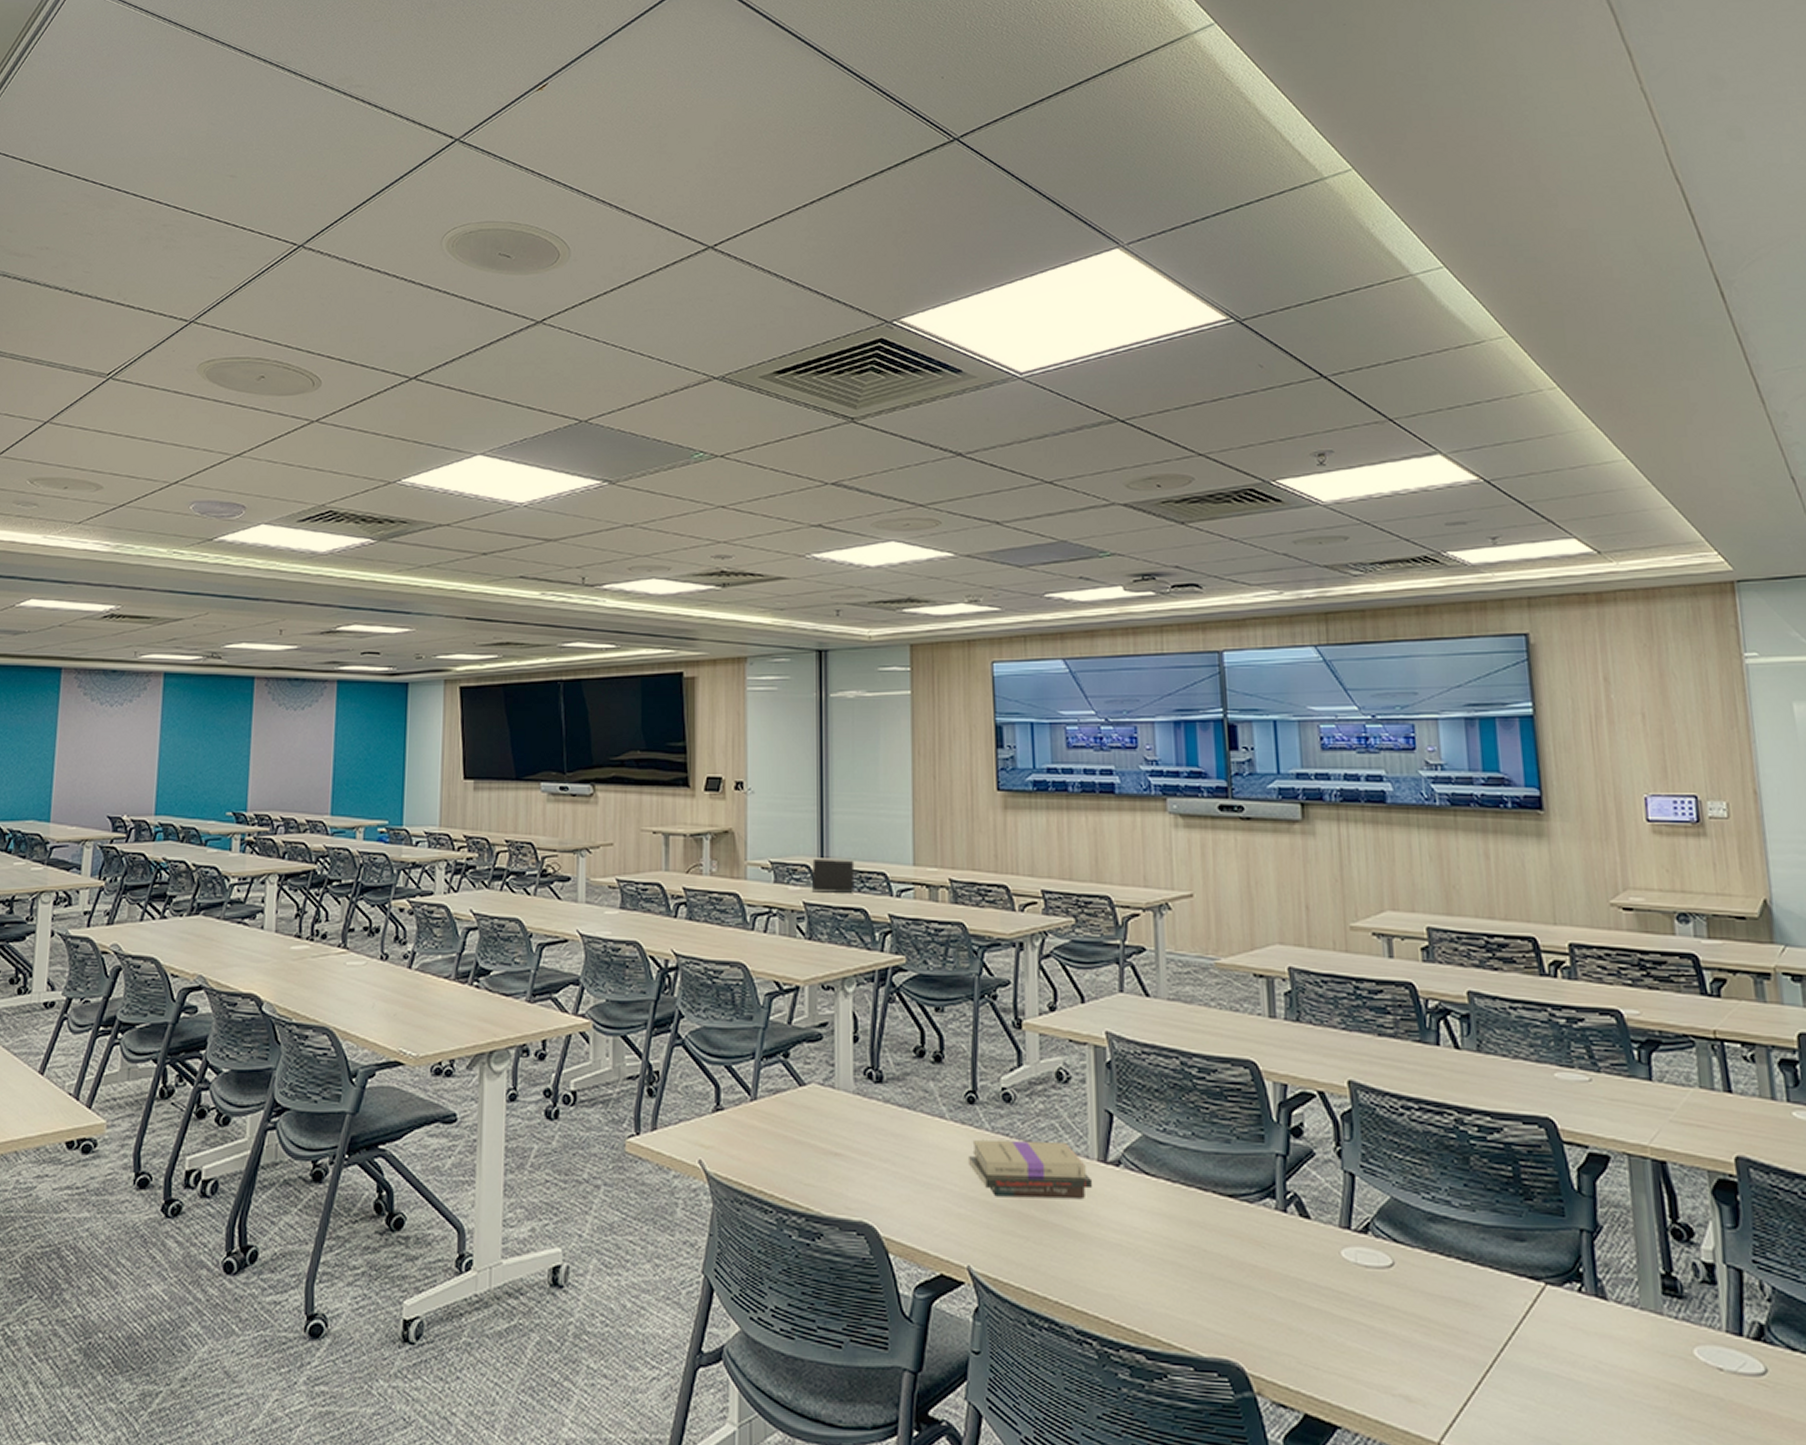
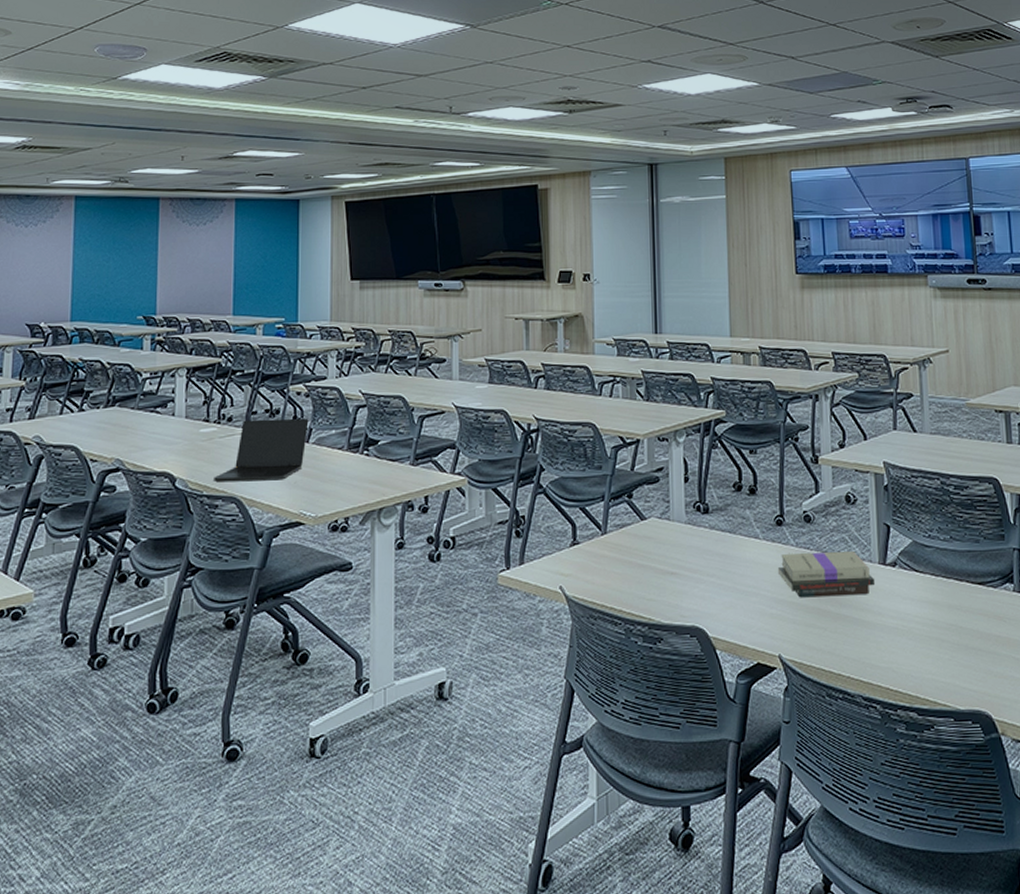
laptop: none [304,938,412,1011] -> present [214,418,309,481]
laptop: present [811,859,855,893] -> none [648,334,683,362]

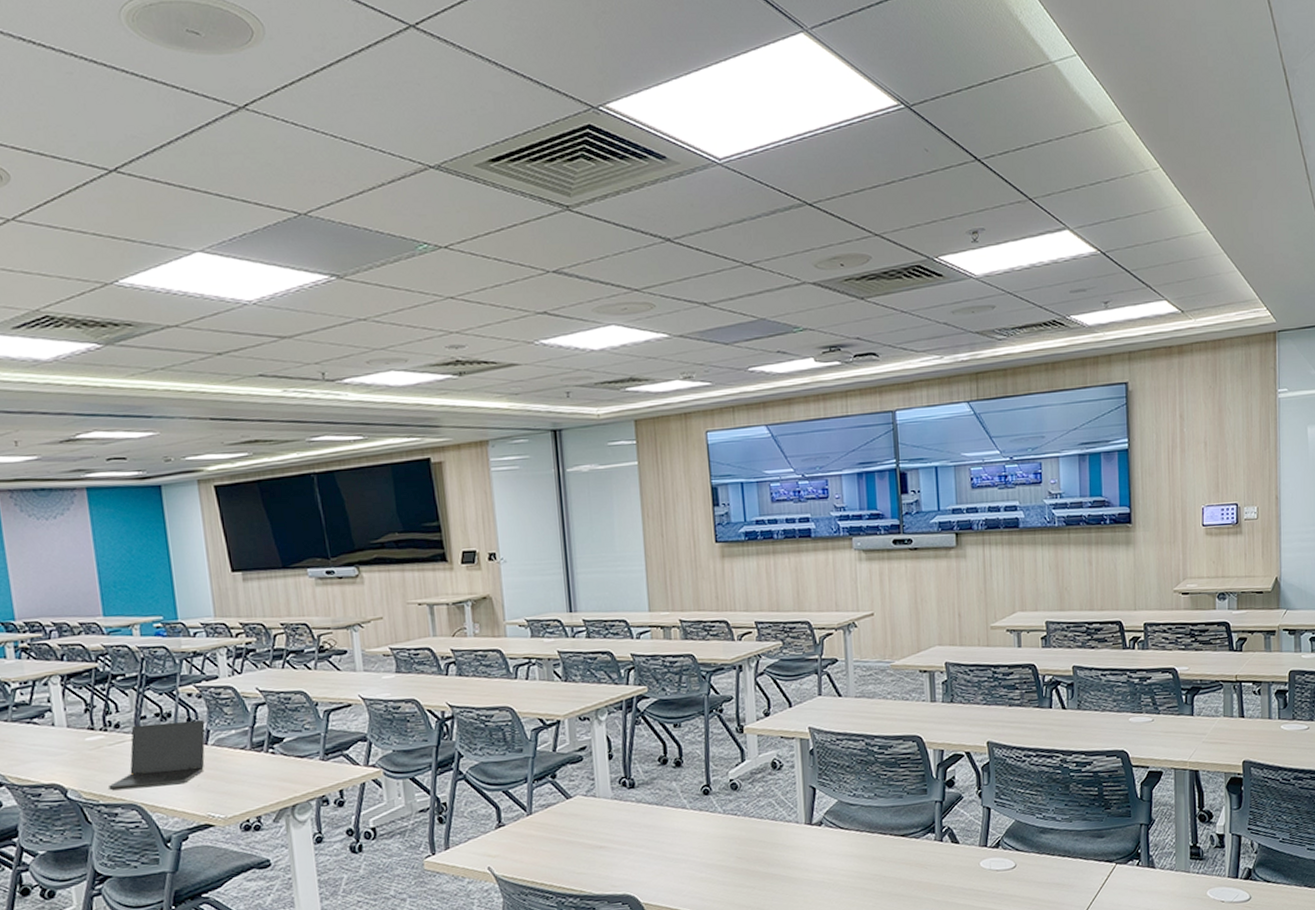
books: present [777,551,876,598] -> none [705,814,802,861]

